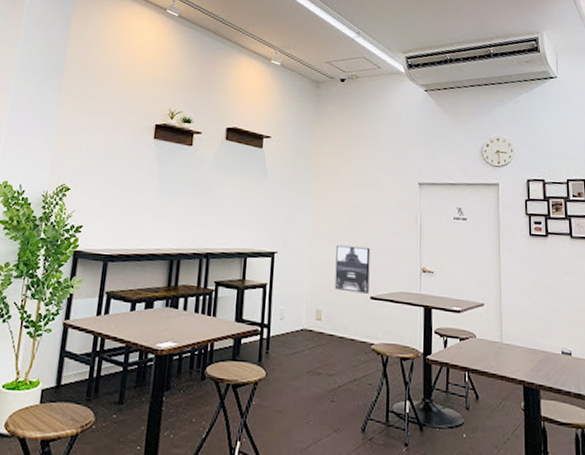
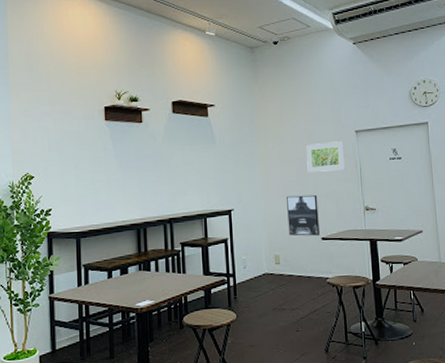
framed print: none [362,191,405,225] -> present [306,141,345,172]

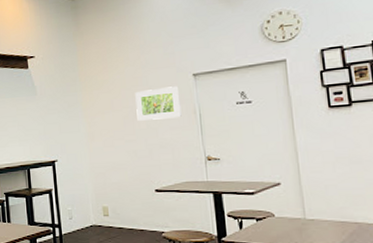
wall art: present [287,194,320,236] -> none [114,144,153,188]

